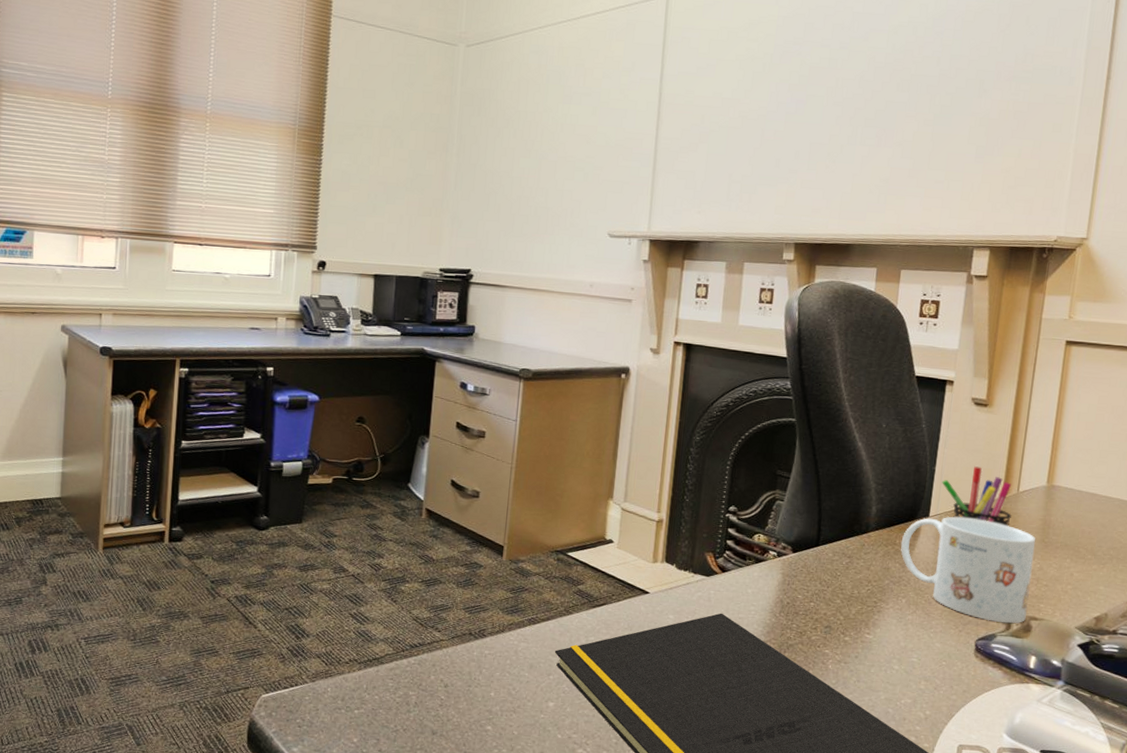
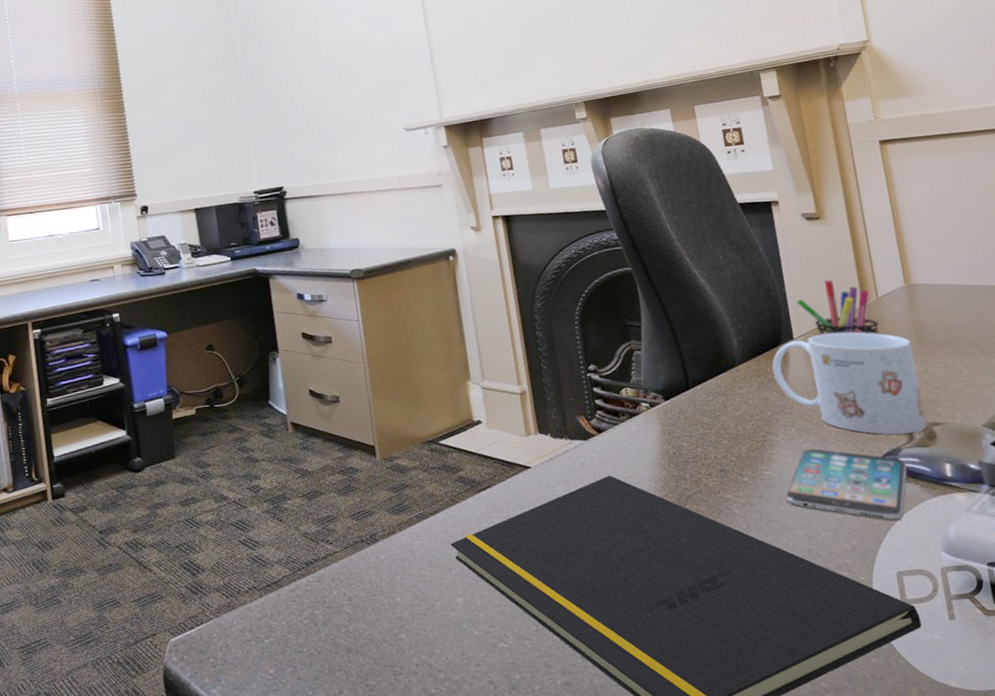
smartphone: none [878,621,997,699] -> present [785,448,907,521]

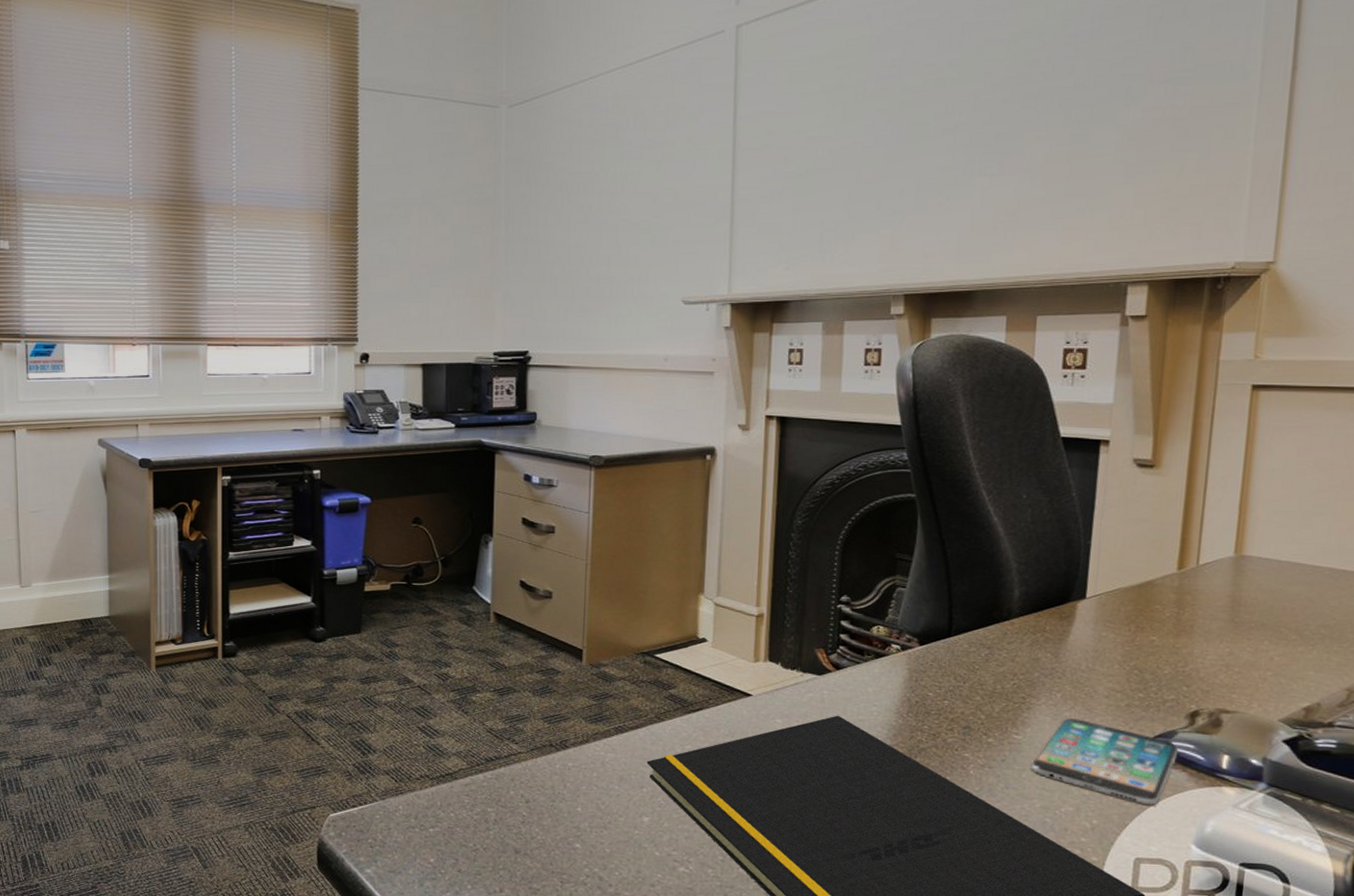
mug: present [772,332,927,435] -> none [1051,596,1224,718]
pen holder: present [796,280,879,335] -> none [1100,538,1191,606]

